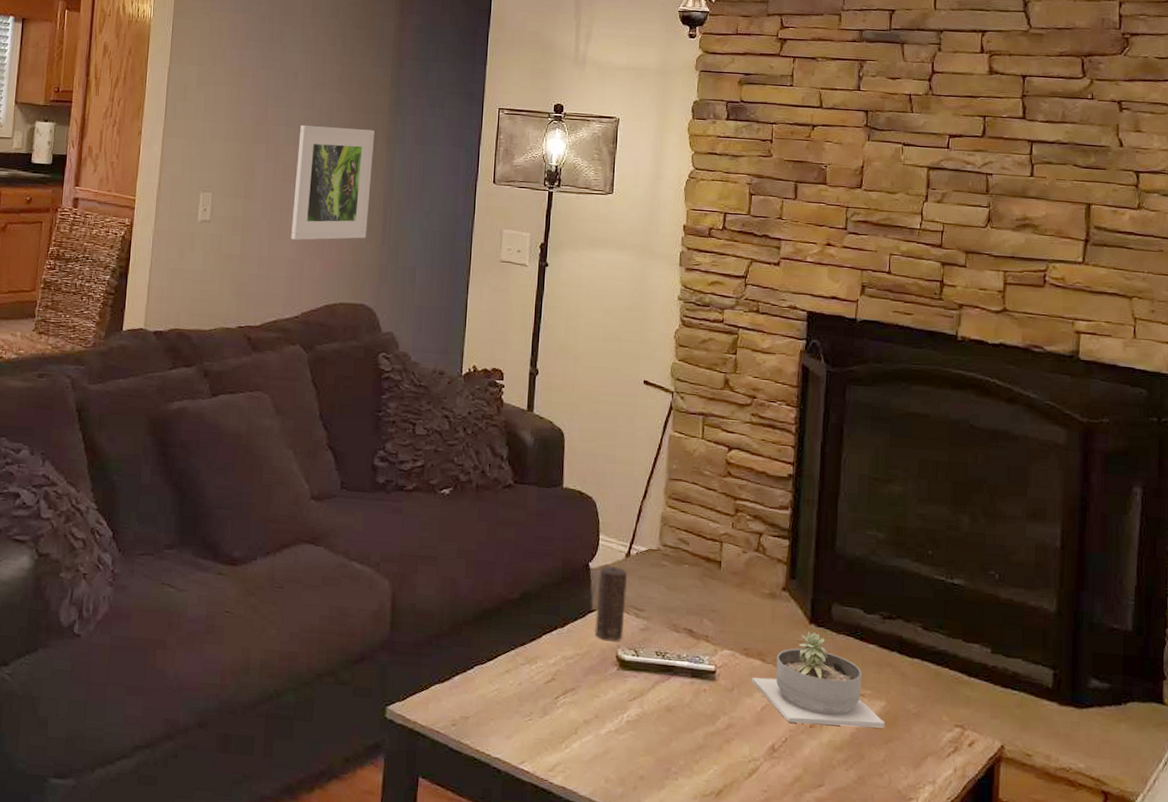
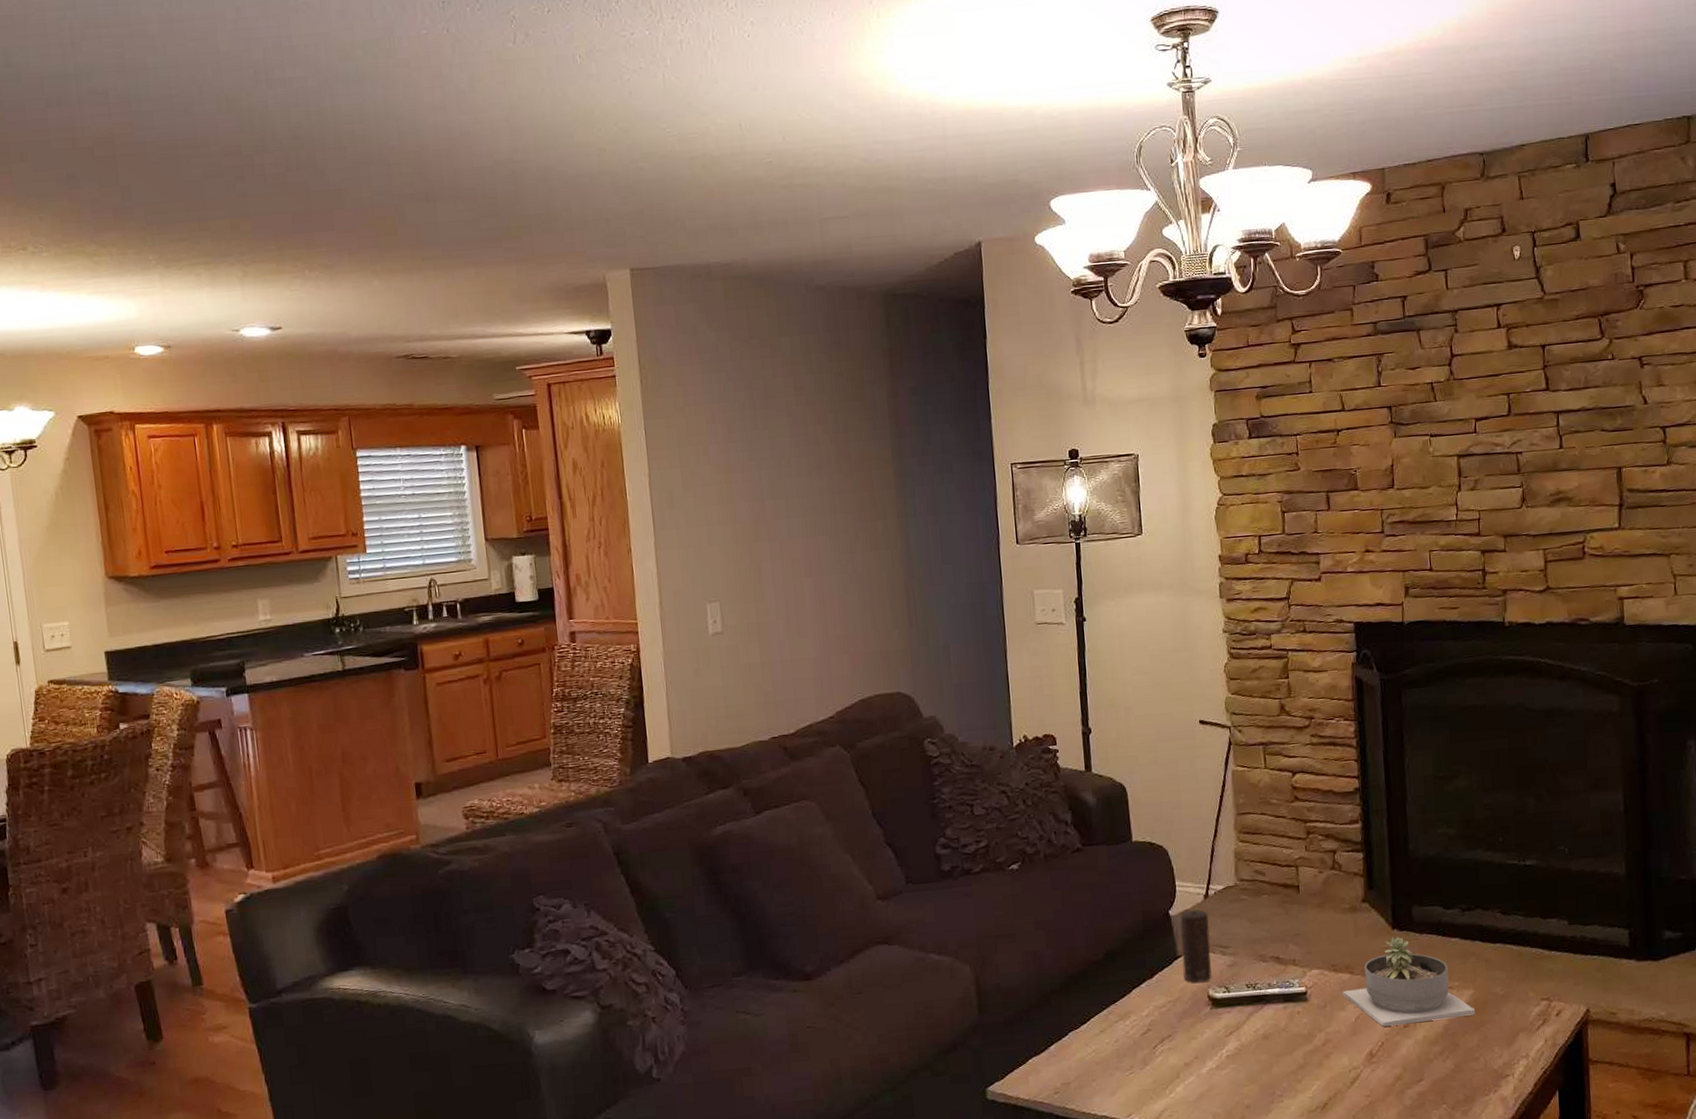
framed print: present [291,125,375,240] -> none [803,508,892,637]

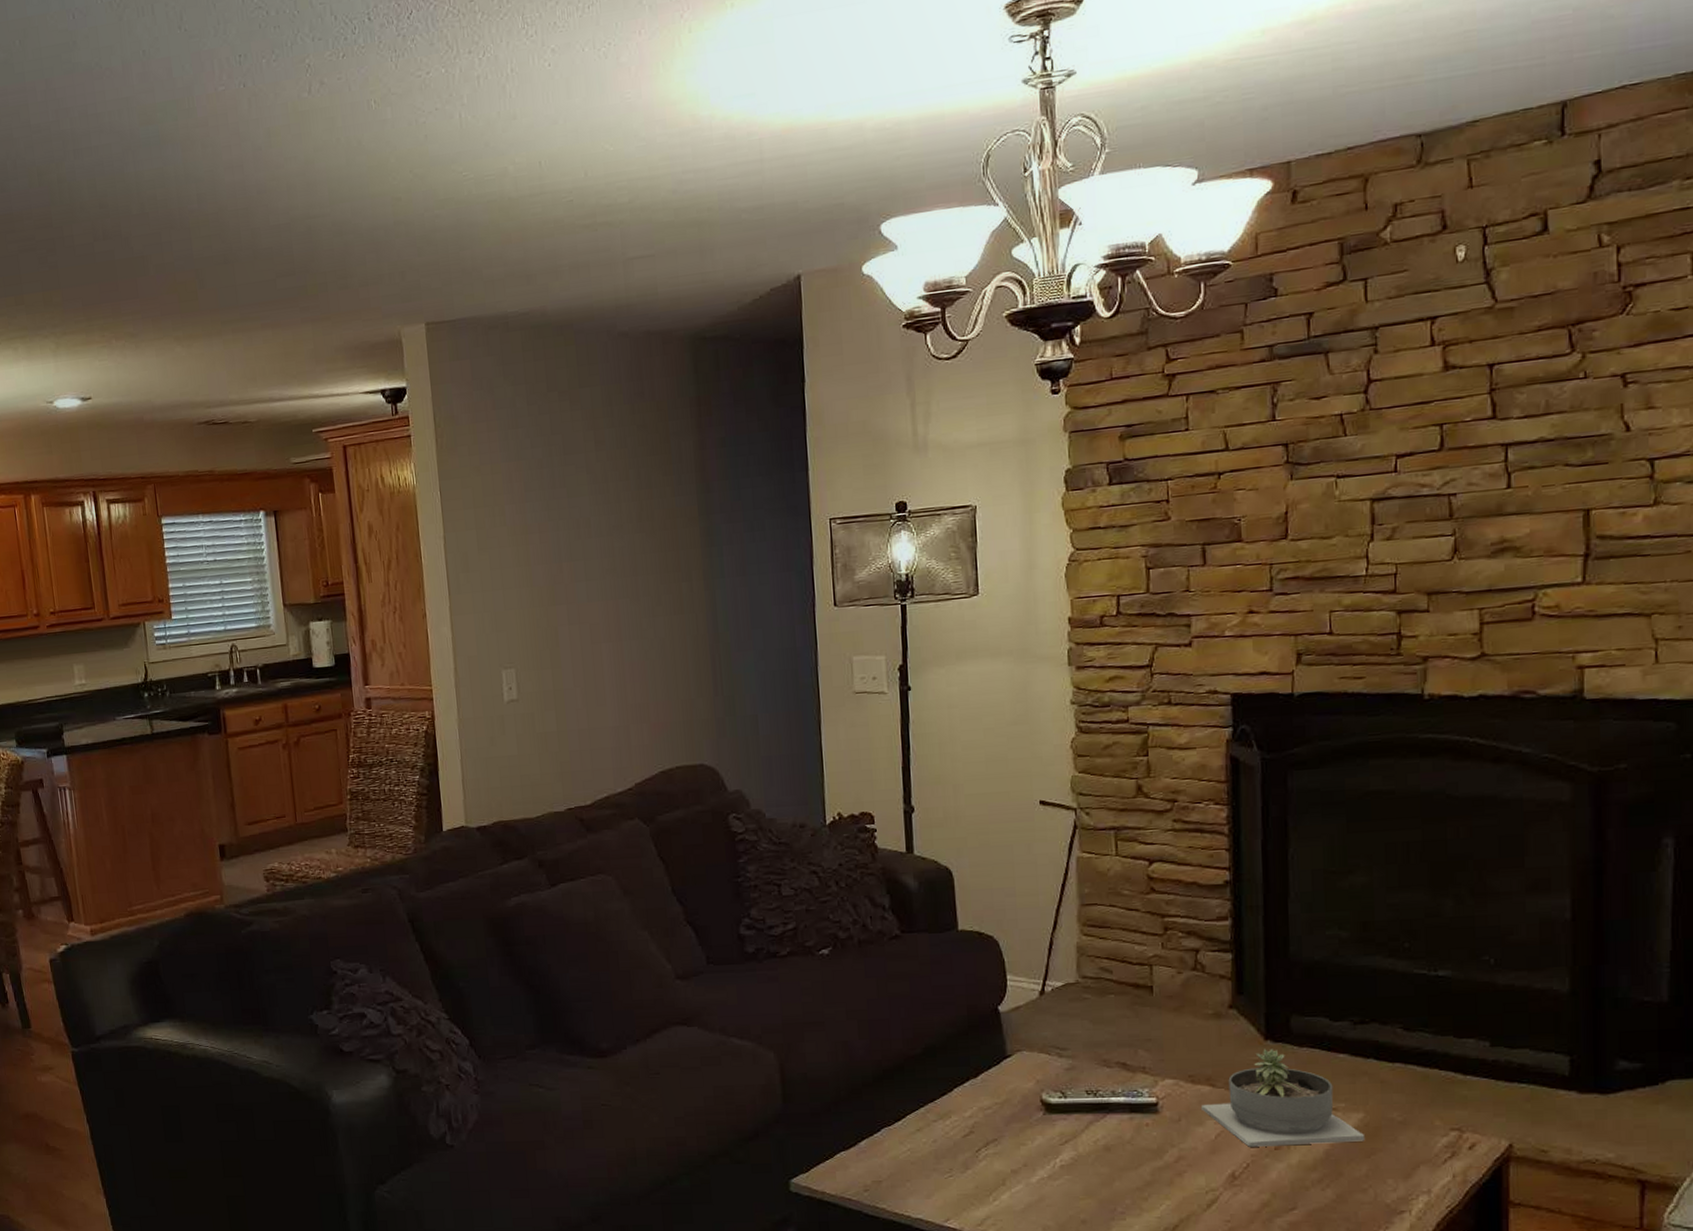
candle: present [1179,910,1212,983] -> none [1010,1007,1046,1085]

